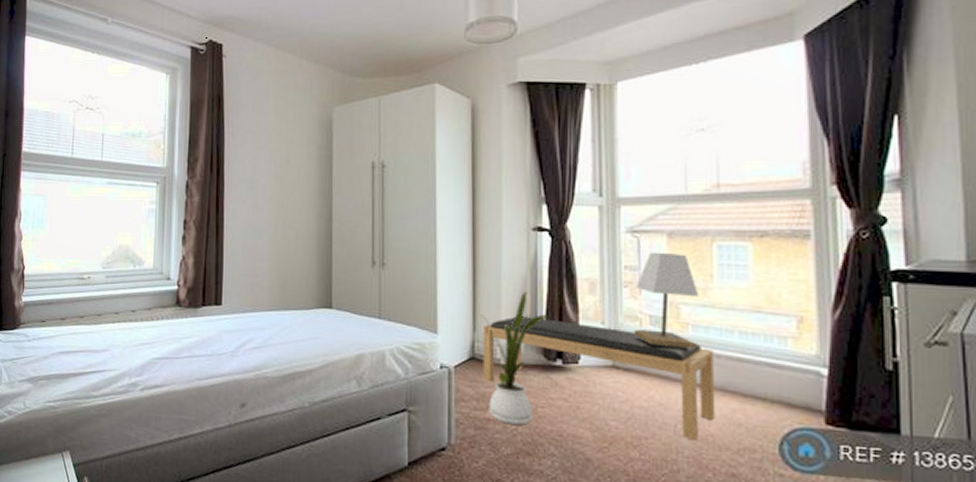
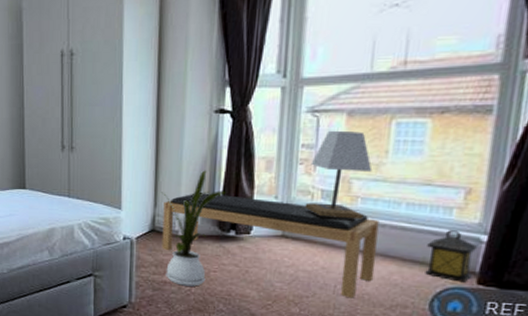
lantern: none [767,362,820,422] -> present [425,230,478,282]

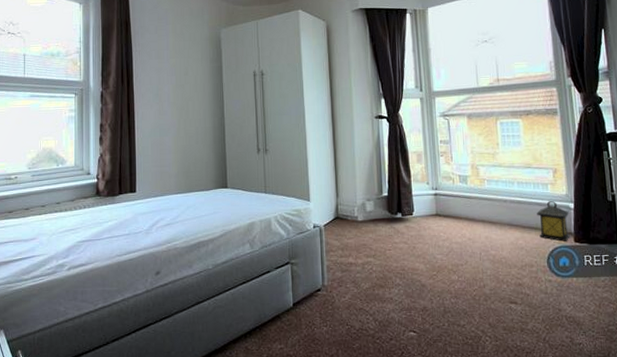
house plant: present [160,170,226,287] -> none [340,164,391,265]
bench: present [161,193,380,299] -> none [344,183,506,263]
lamp: present [304,130,373,220] -> none [448,129,491,197]

